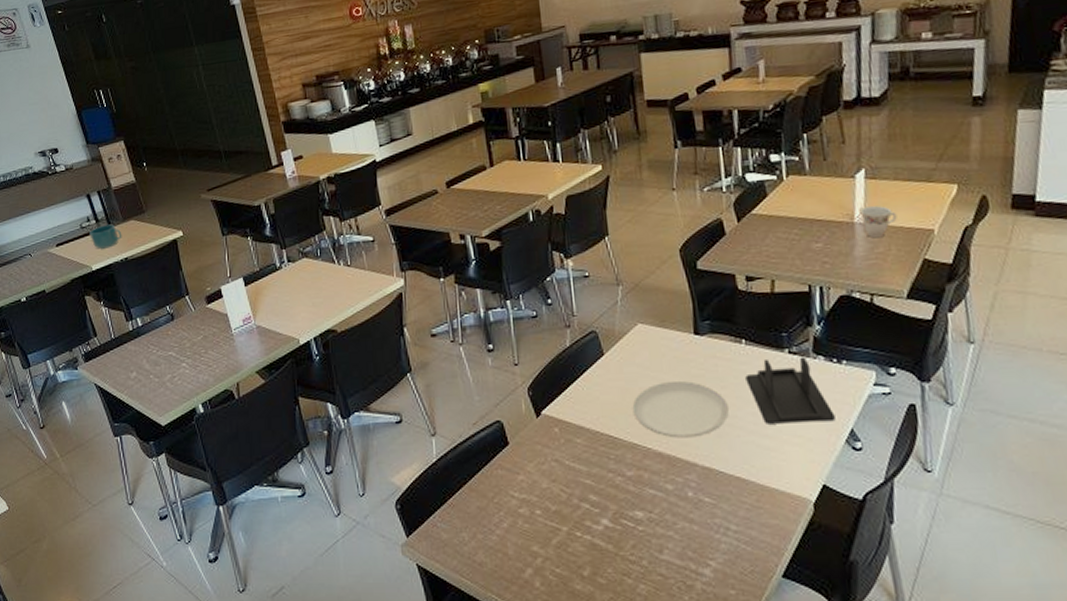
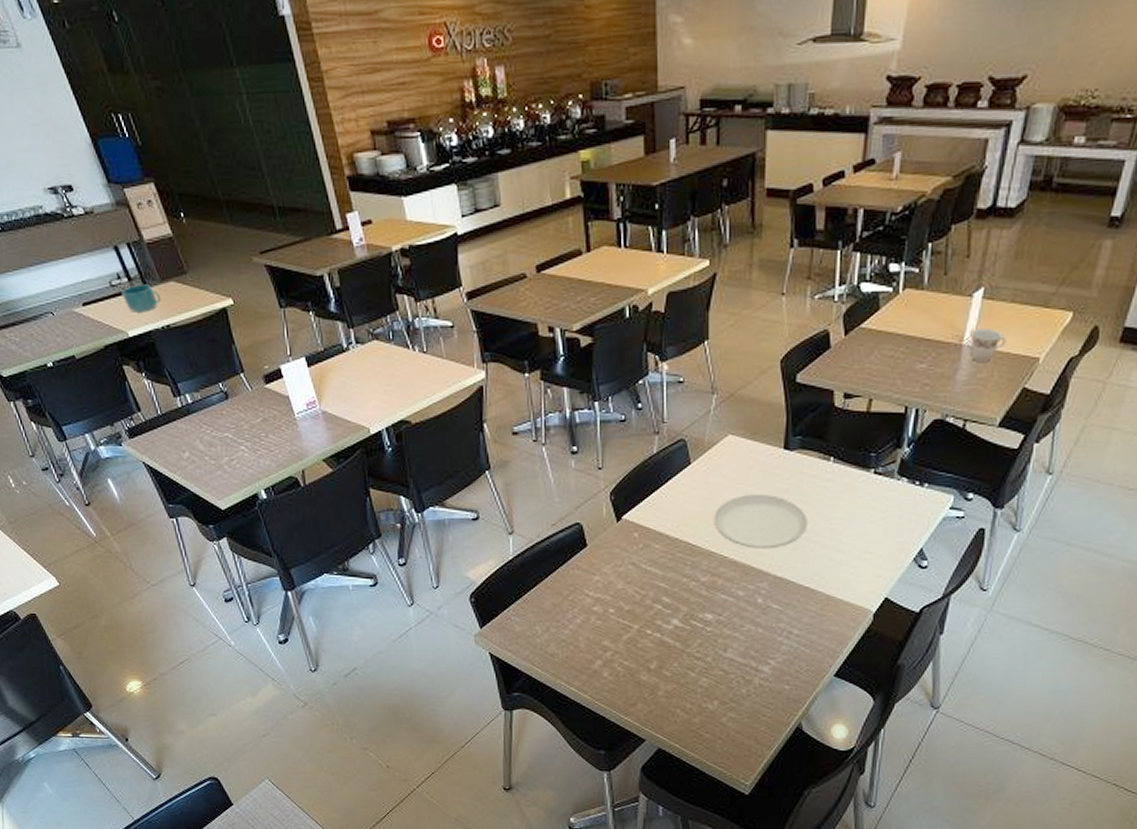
napkin holder: present [745,356,835,424] -> none [828,477,908,541]

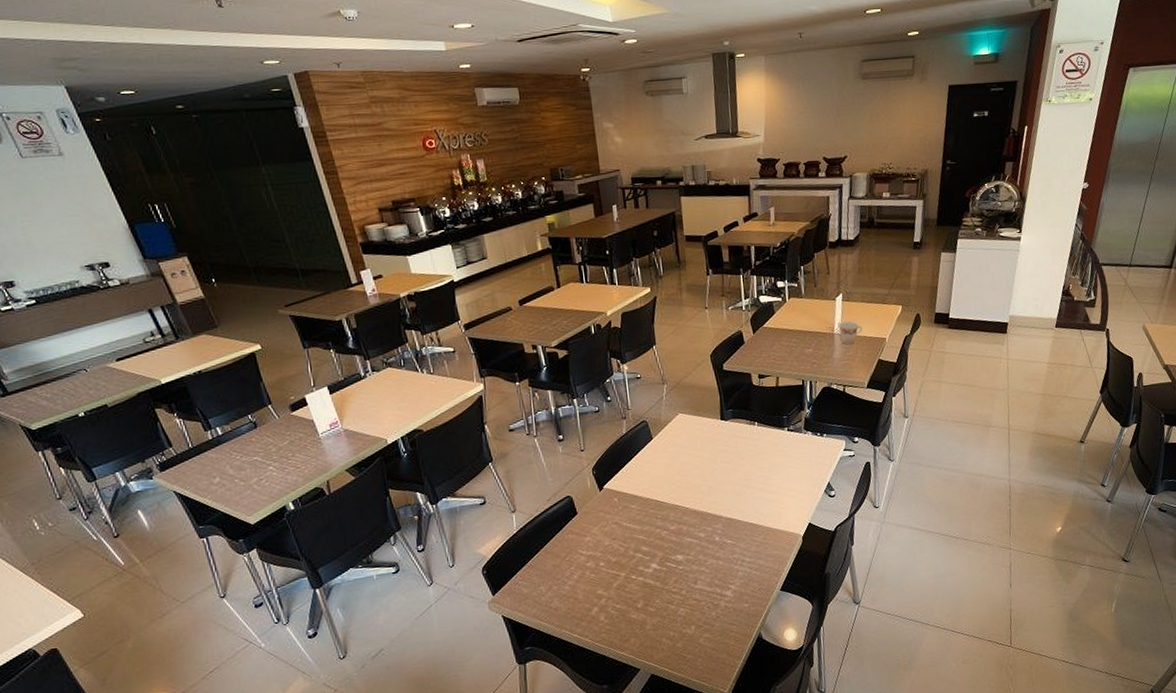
cup: present [121,284,162,312] -> none [155,338,194,363]
plate: present [713,495,807,549] -> none [674,455,745,499]

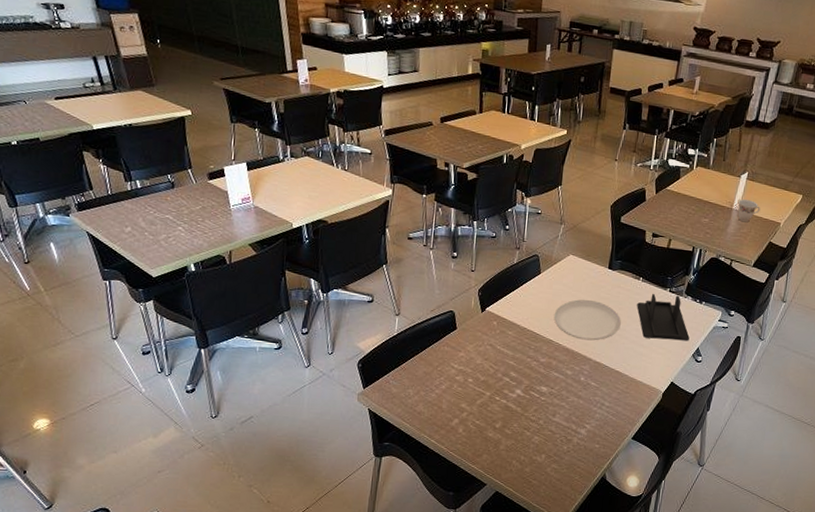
plate: none [674,455,745,499] -> present [553,299,621,341]
napkin holder: none [757,432,818,483] -> present [637,293,690,341]

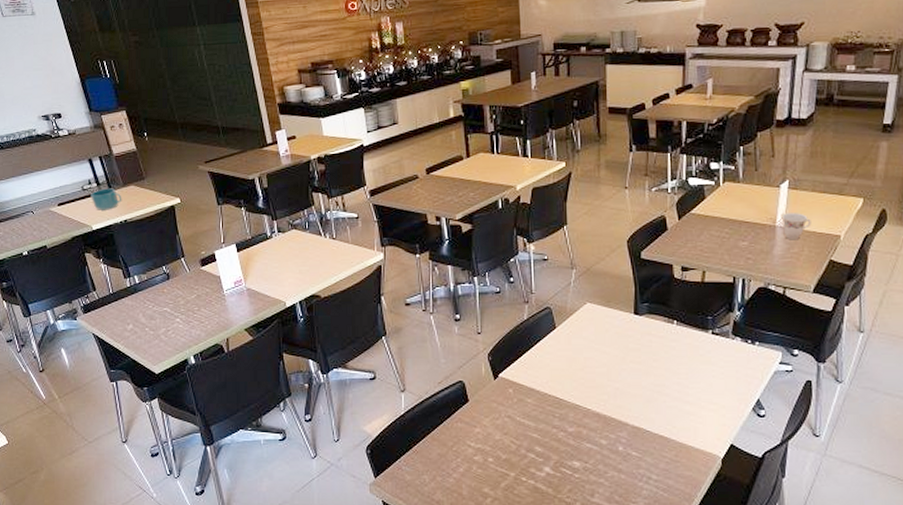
cup: none [93,89,128,112] -> present [91,188,122,210]
plate: present [553,299,621,341] -> none [577,354,658,401]
napkin holder: present [637,293,690,341] -> none [674,337,746,393]

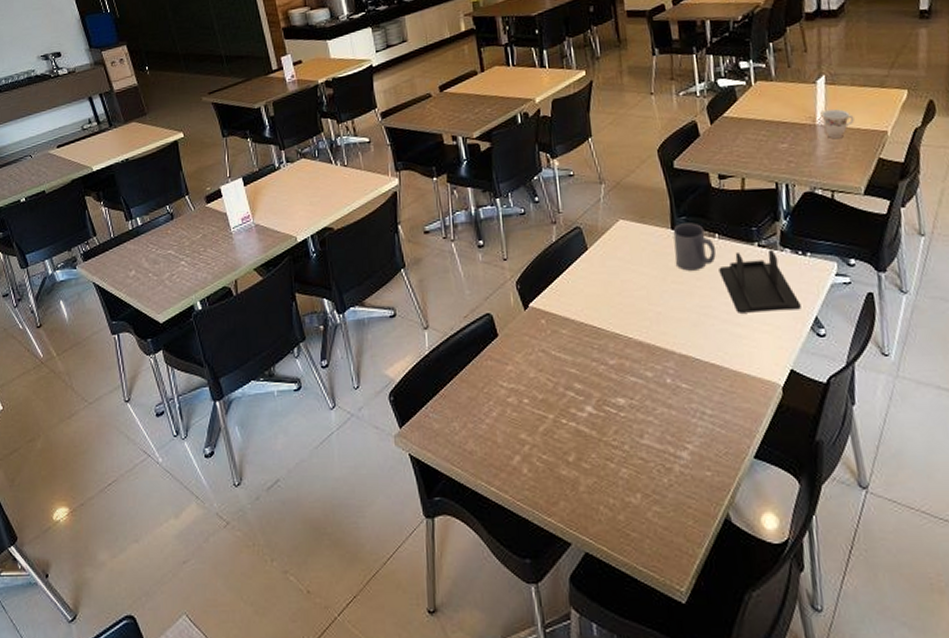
cup: present [91,188,122,210] -> none [91,126,123,150]
cup: none [635,309,673,352] -> present [673,223,716,271]
napkin holder: none [674,337,746,393] -> present [719,249,801,313]

